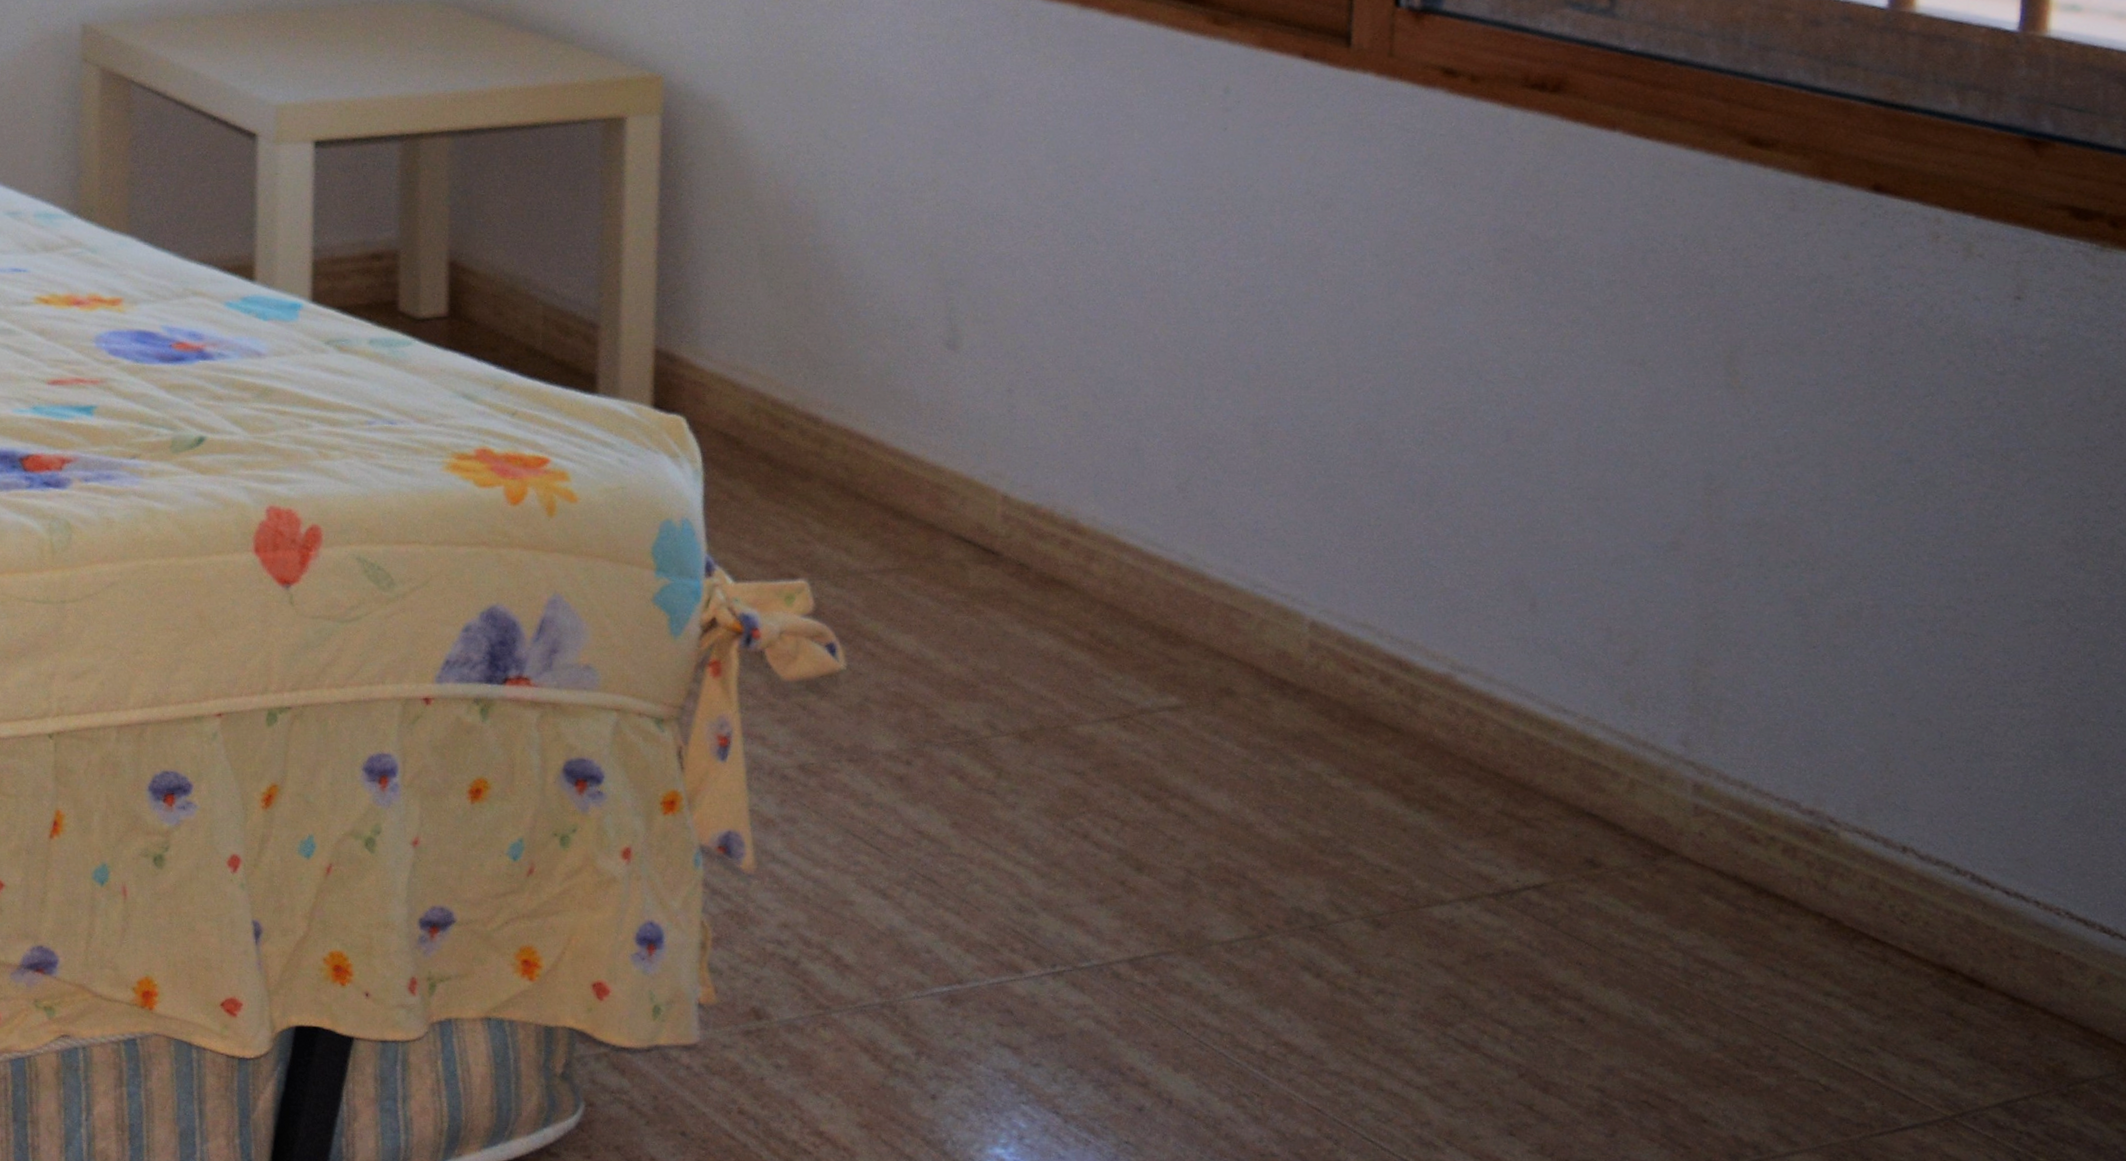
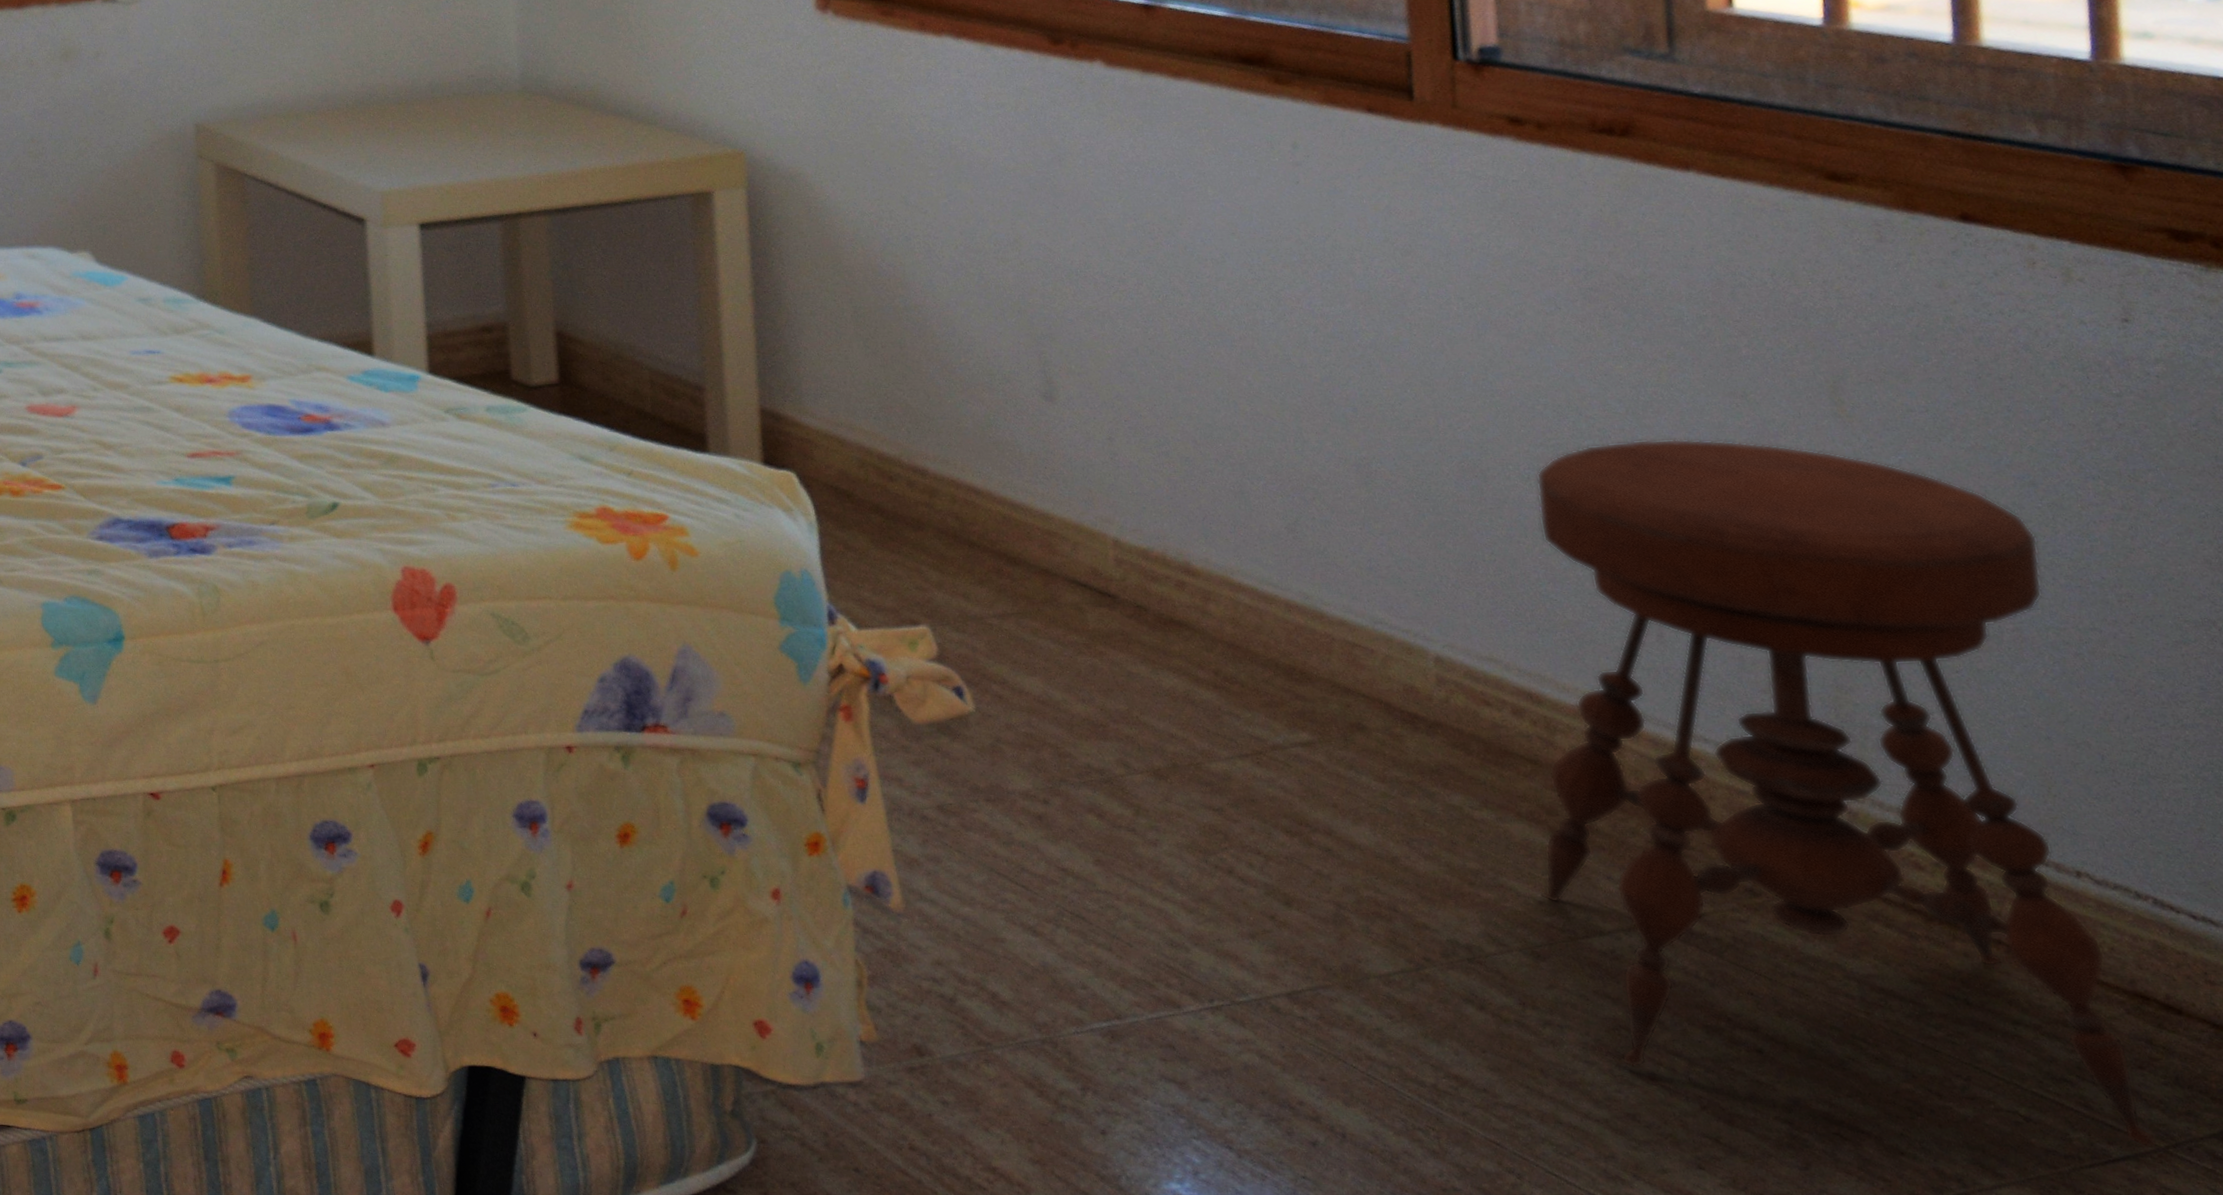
stool: none [1387,405,1947,1118] -> present [1536,439,2159,1150]

